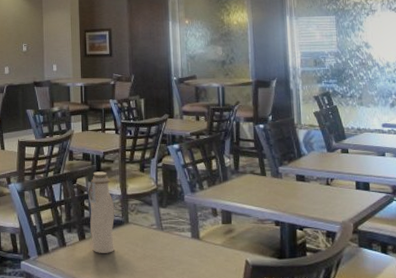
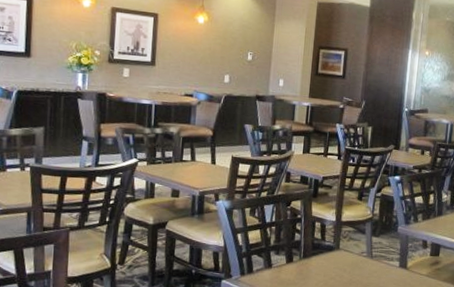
water bottle: present [88,171,115,253] -> none [299,196,327,277]

